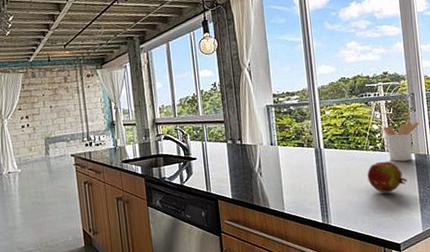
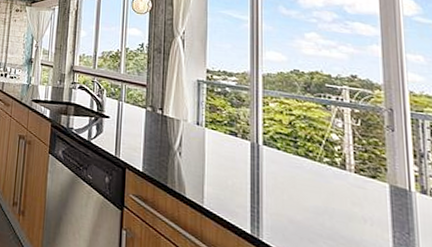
fruit: present [367,161,408,193] -> none [318,180,377,224]
utensil holder: present [383,119,419,162] -> none [345,138,398,191]

